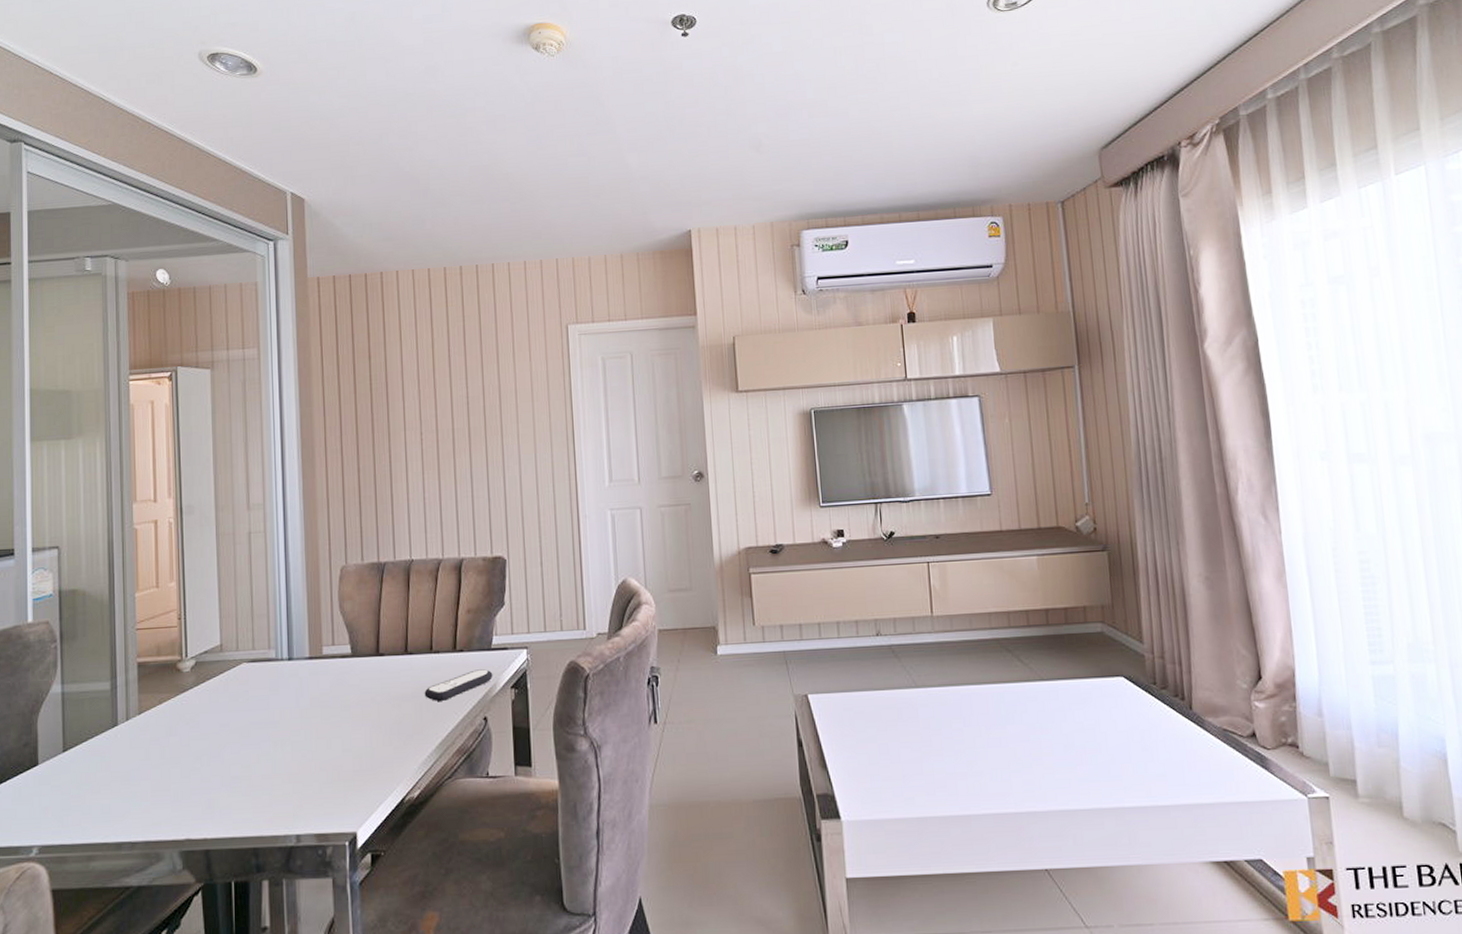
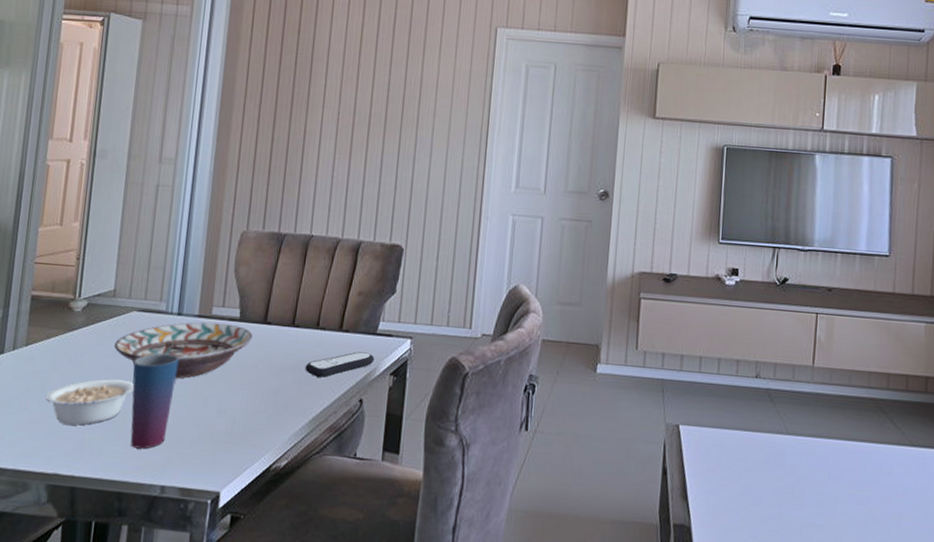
legume: none [166,734,255,788] -> present [45,379,135,426]
decorative bowl: none [229,661,367,725] -> present [114,322,253,379]
cup: none [251,700,296,801] -> present [130,353,179,449]

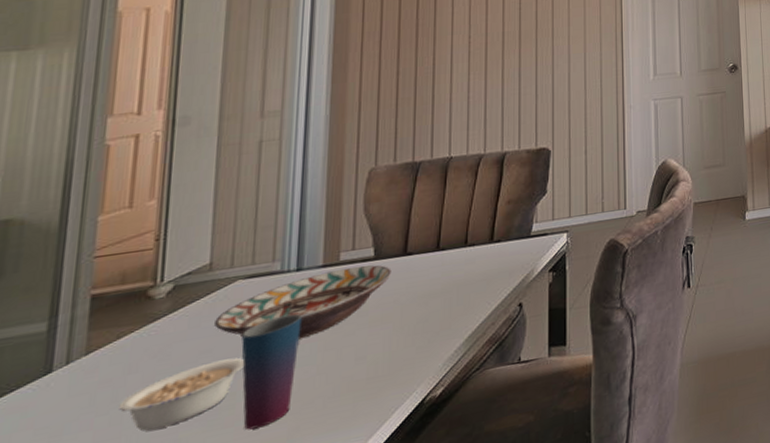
remote control: present [305,351,375,377] -> none [455,256,531,294]

